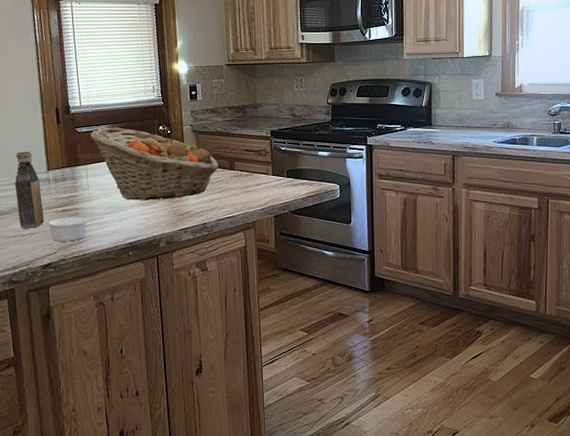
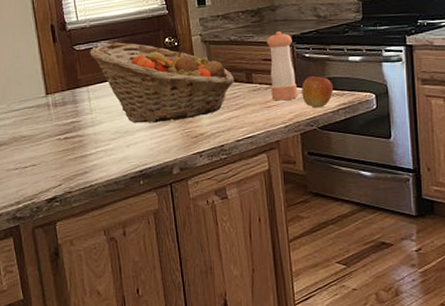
bottle: present [14,151,45,228] -> none [11,74,46,160]
ramekin: present [49,216,87,242] -> none [51,144,92,173]
pepper shaker: none [249,126,274,187] -> present [267,31,298,101]
apple: none [277,167,304,195] -> present [302,76,333,108]

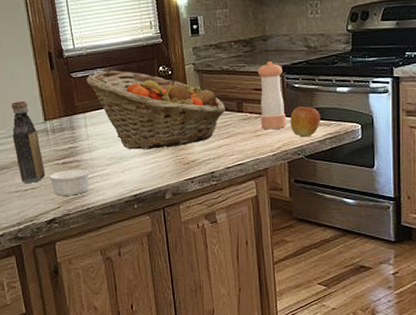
bottle: none [11,74,46,160] -> present [11,100,45,183]
ramekin: none [51,144,92,173] -> present [50,169,89,196]

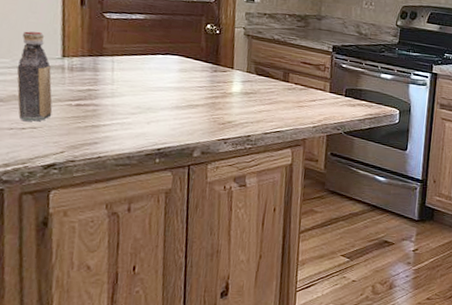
ramekin: present [50,169,89,196] -> none [57,113,107,141]
fruit basket: present [86,70,226,150] -> none [121,17,272,106]
pepper shaker: present [258,61,287,130] -> none [305,39,333,103]
apple: present [290,106,320,138] -> none [333,85,363,115]

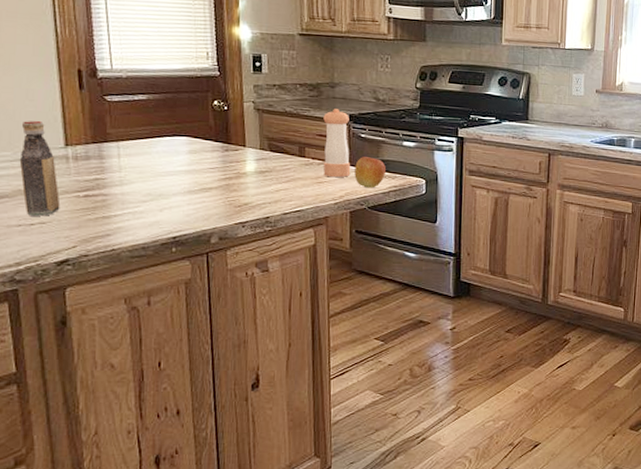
pepper shaker: none [305,39,333,103] -> present [323,109,351,178]
apple: none [333,85,363,115] -> present [354,157,386,188]

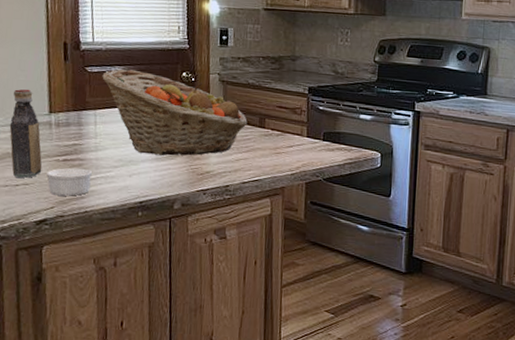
ramekin: none [66,203,117,234] -> present [47,167,92,196]
fruit basket: none [124,97,286,188] -> present [102,69,248,156]
pepper shaker: present [323,109,351,178] -> none [282,81,309,149]
apple: present [354,157,386,188] -> none [311,129,342,160]

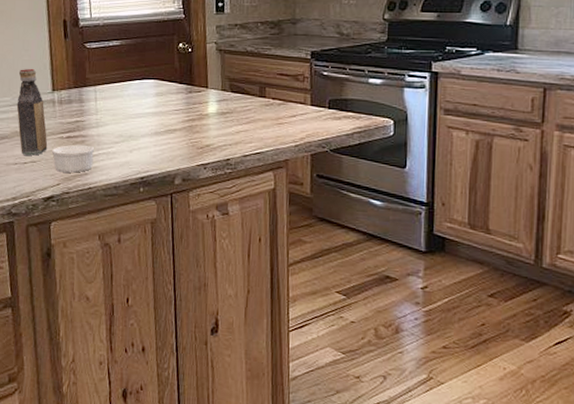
fruit basket: present [102,69,248,156] -> none [100,43,247,130]

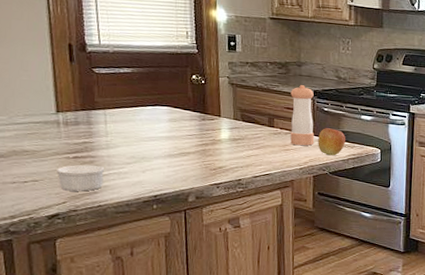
bottle: present [16,68,48,156] -> none [14,88,52,175]
pepper shaker: none [284,46,312,119] -> present [290,85,315,146]
apple: none [316,96,349,130] -> present [318,128,345,156]

